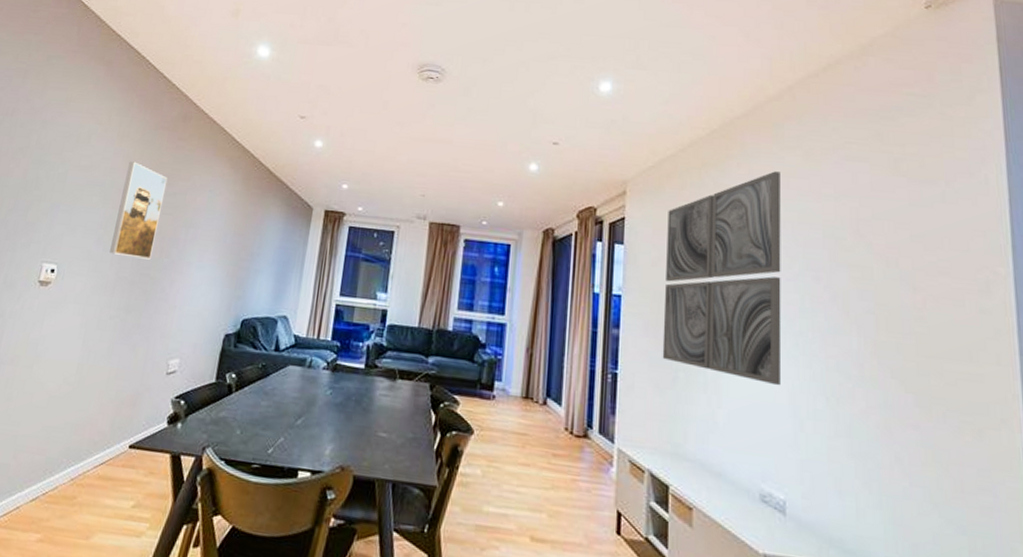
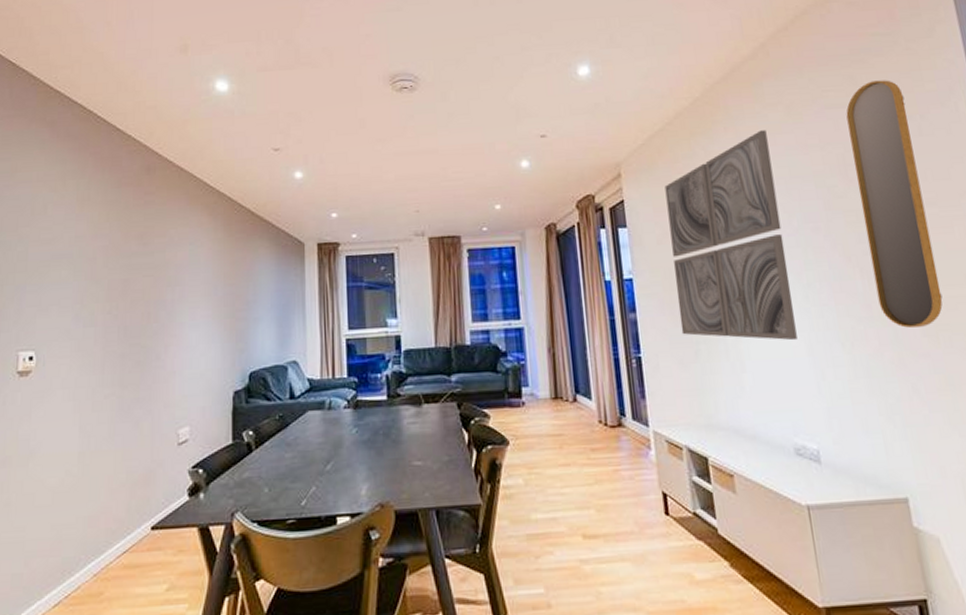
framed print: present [109,161,167,260] -> none [91,226,140,329]
home mirror: none [867,140,942,397] -> present [846,80,943,328]

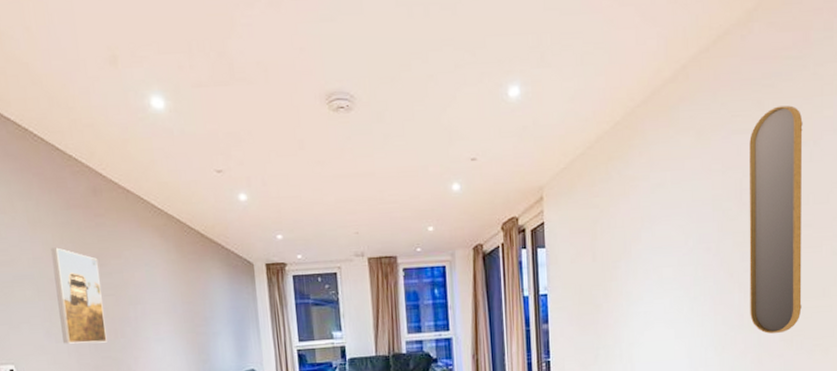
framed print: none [91,226,140,329] -> present [51,247,107,344]
wall art: present [664,130,797,341] -> none [581,155,680,346]

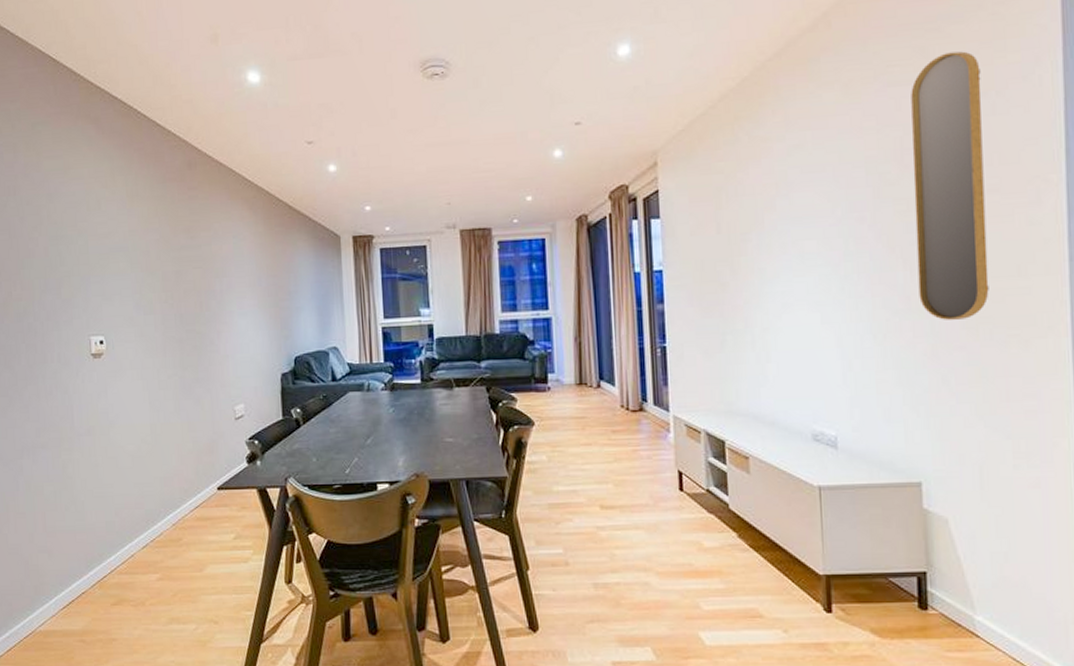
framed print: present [51,247,107,344] -> none [145,220,192,316]

